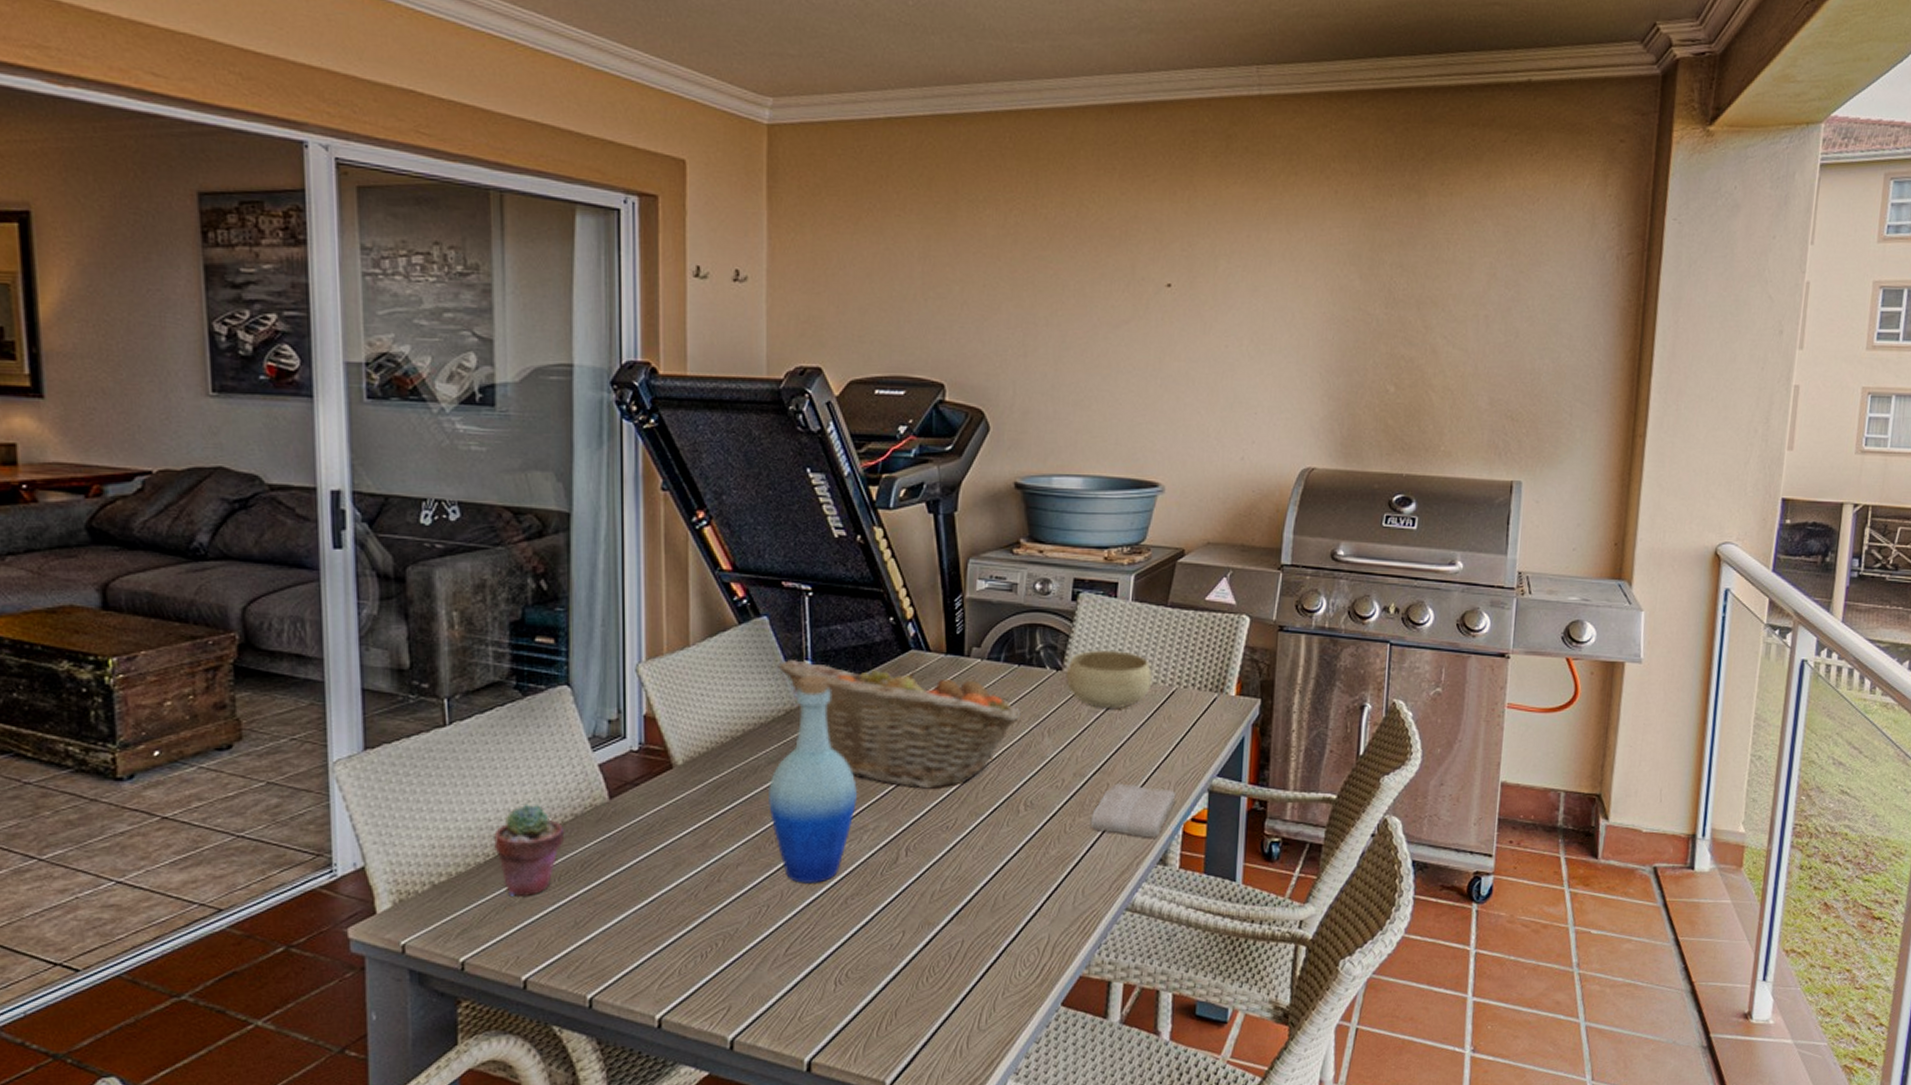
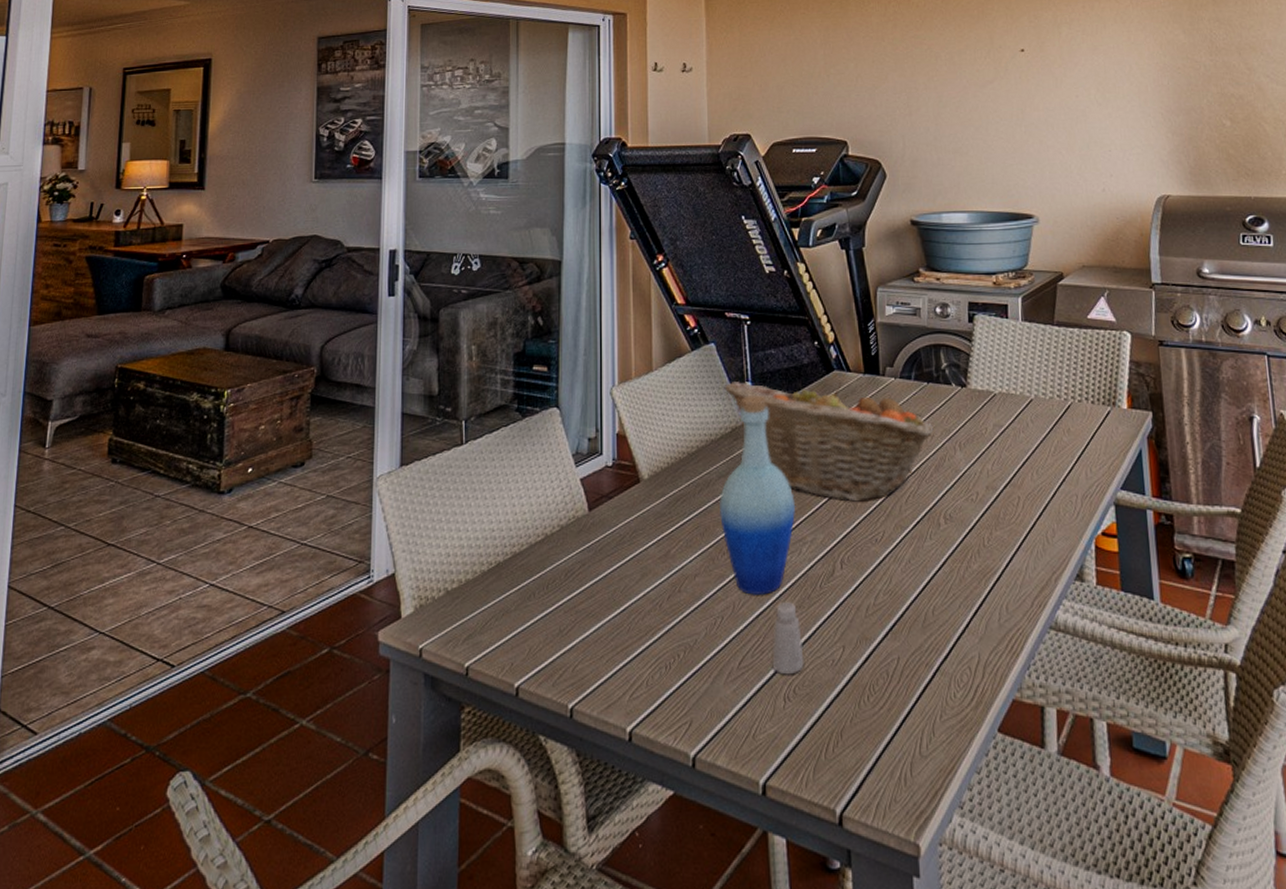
potted succulent: present [494,804,565,896] -> none [496,515,553,603]
saltshaker: none [823,888,859,960] -> present [772,601,804,675]
bowl: present [1065,649,1152,708] -> none [970,366,1049,422]
washcloth: present [1090,783,1176,838] -> none [1006,496,1085,553]

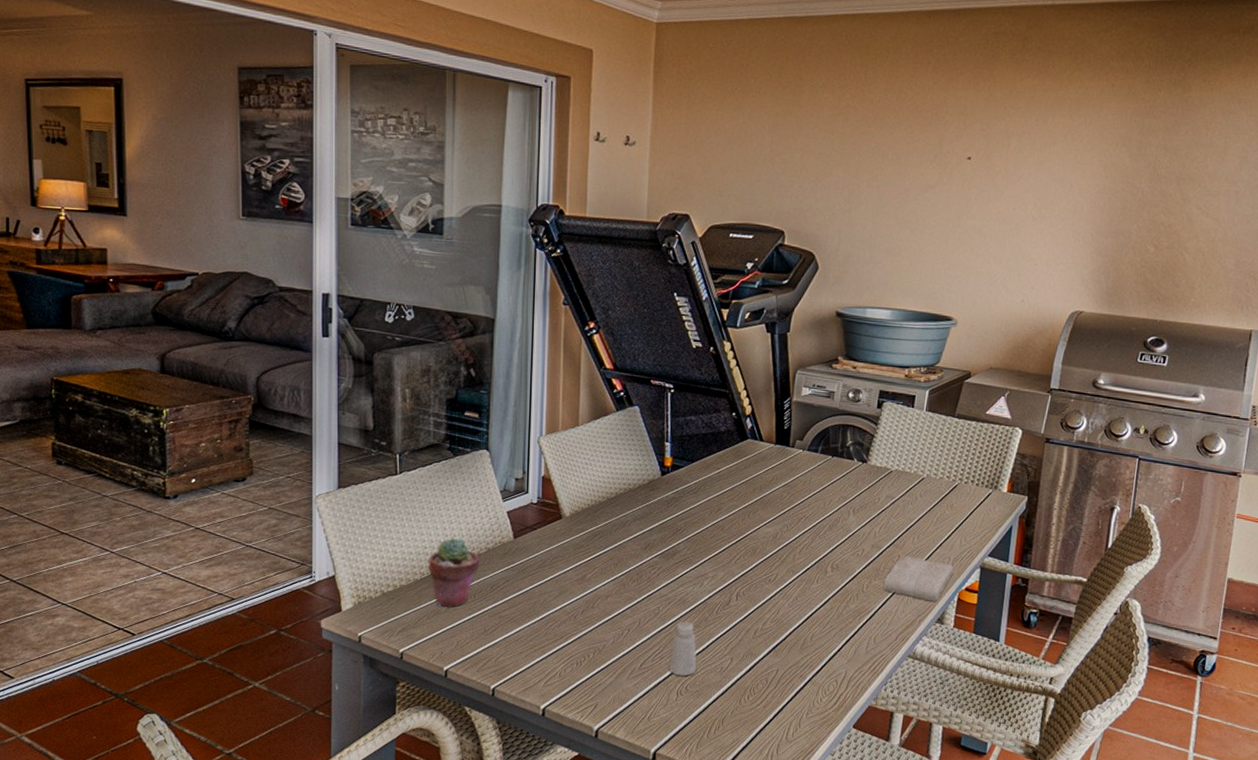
potted succulent: none [496,515,553,603] -> present [428,537,480,607]
bottle: present [720,395,796,595] -> none [633,454,702,615]
fruit basket: present [724,381,934,502] -> none [645,441,832,549]
washcloth: none [1006,496,1085,553] -> present [883,556,954,602]

